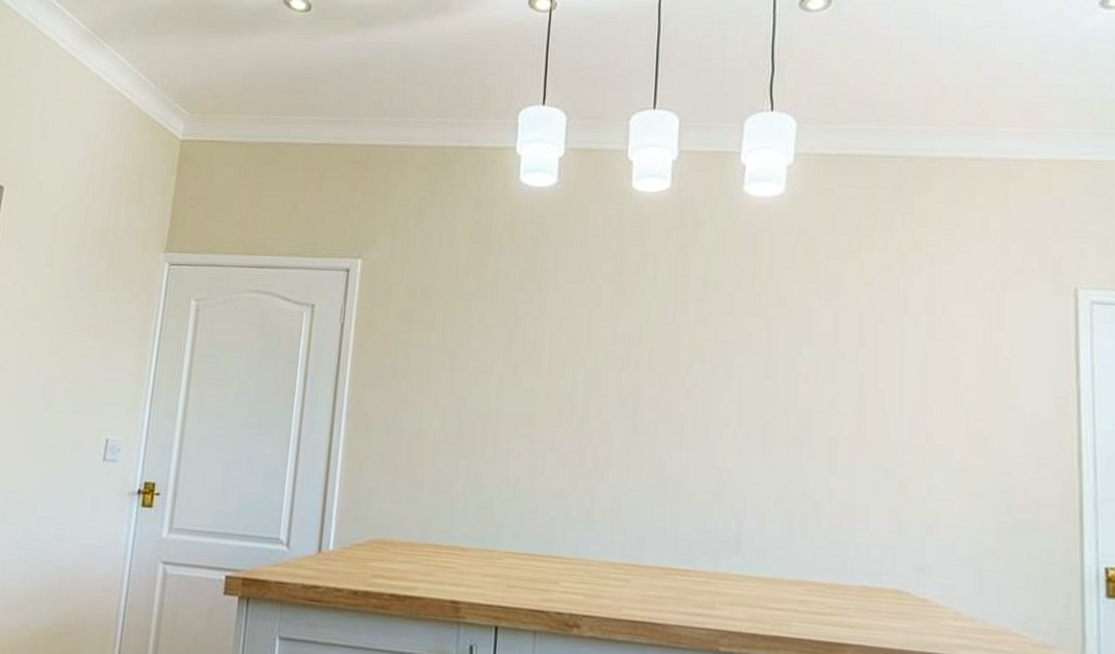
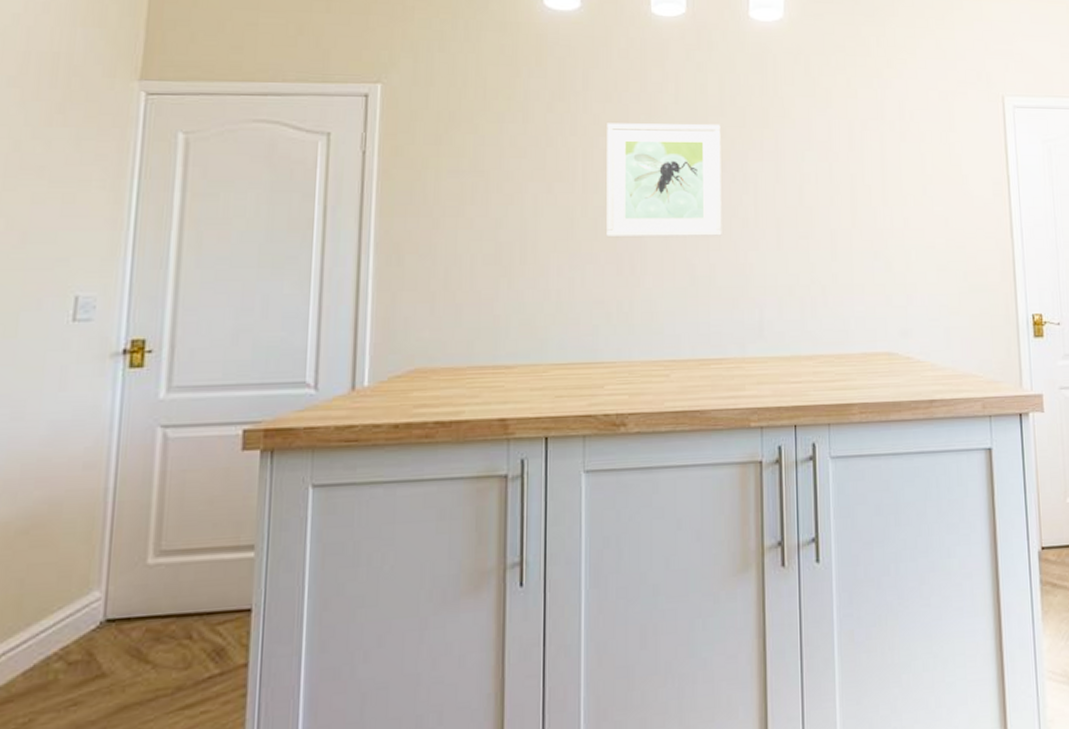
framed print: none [570,305,703,435] -> present [606,123,722,238]

